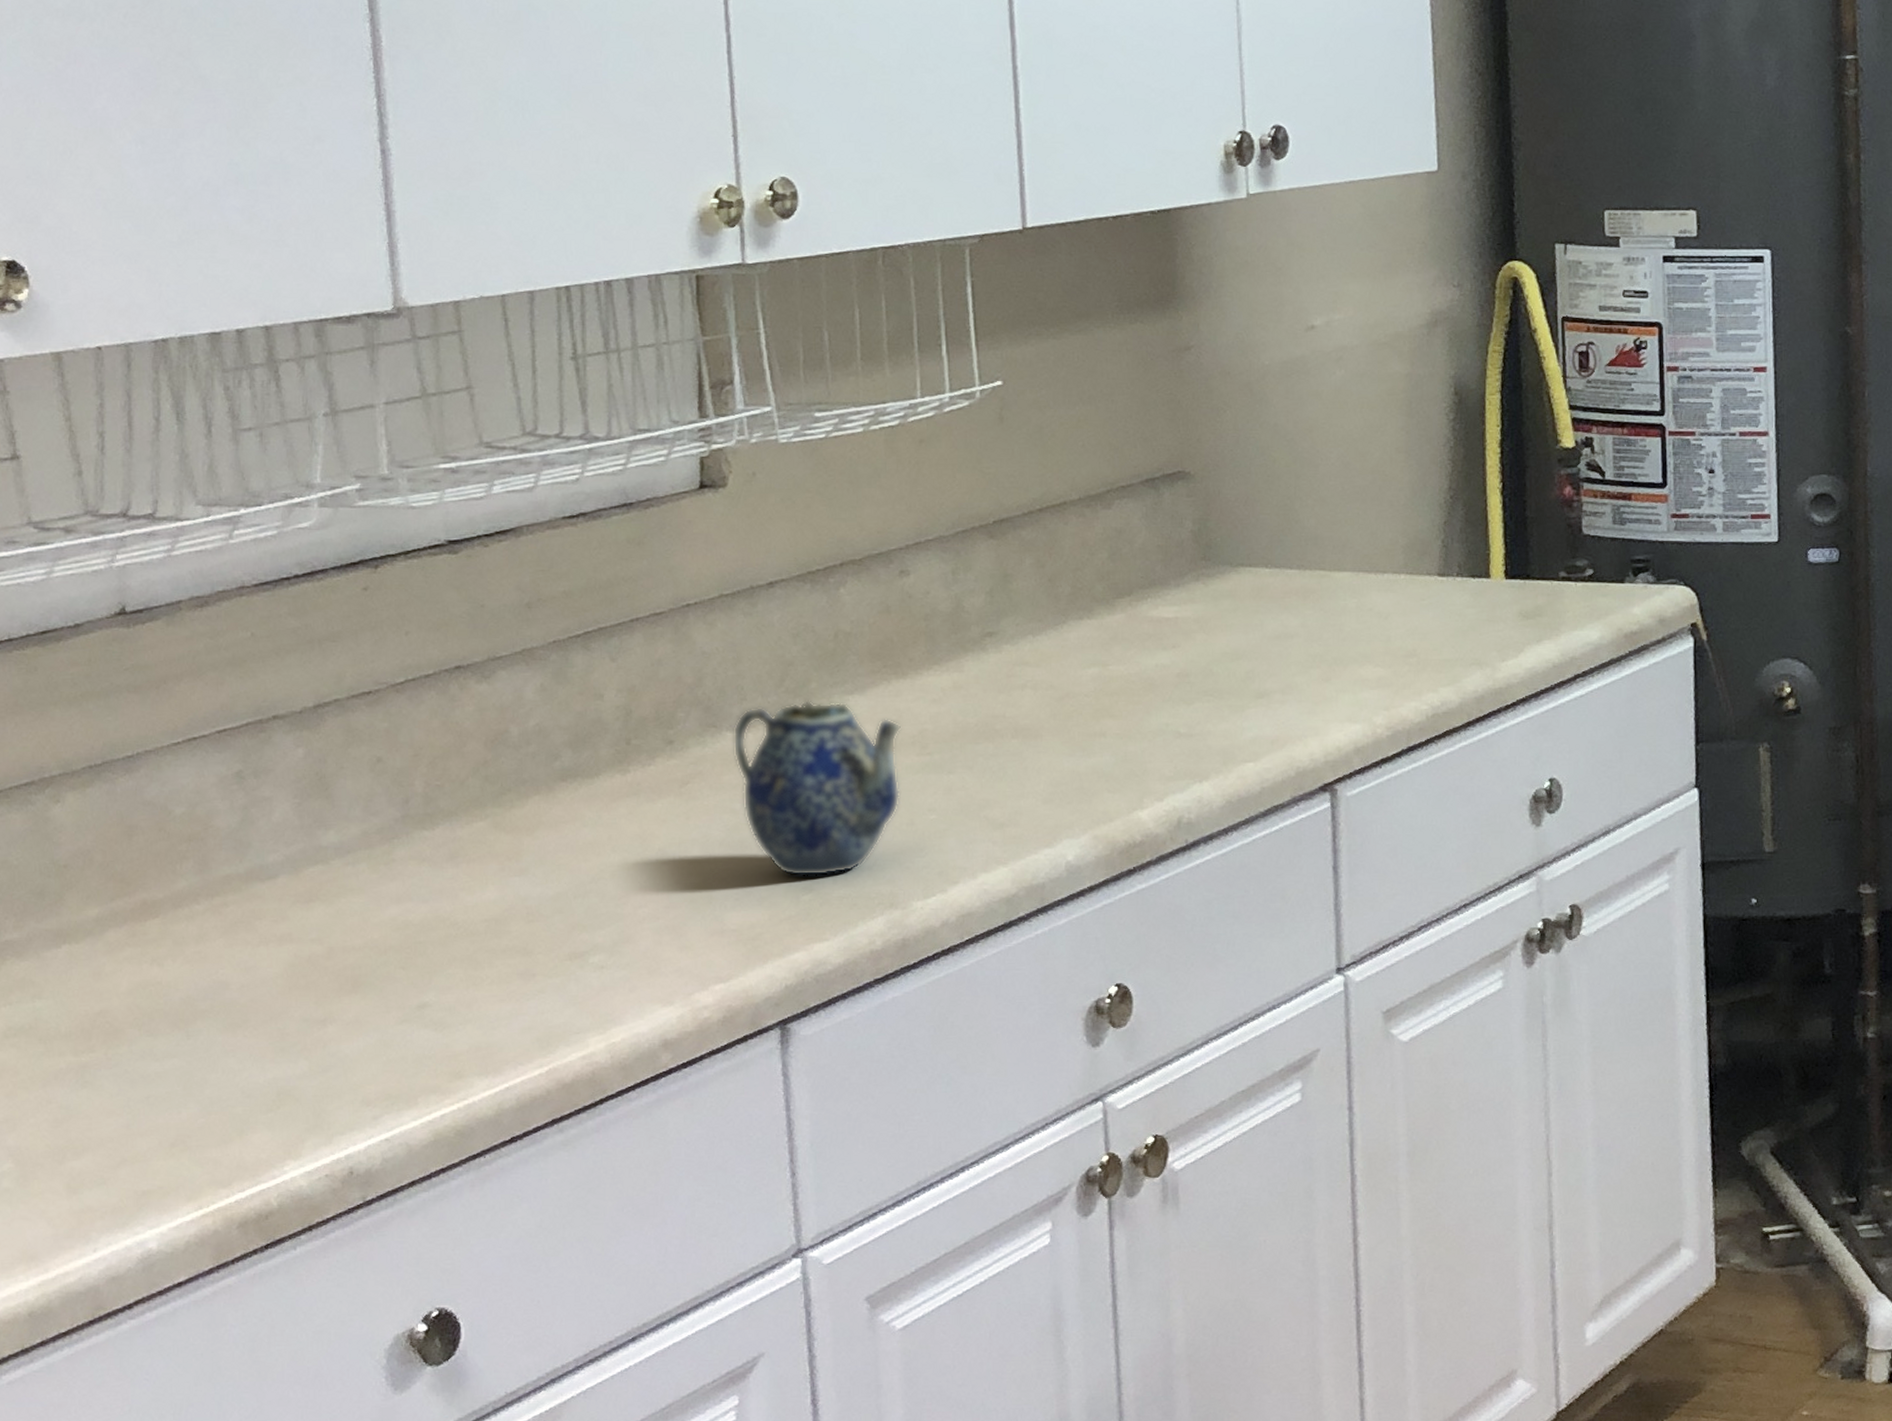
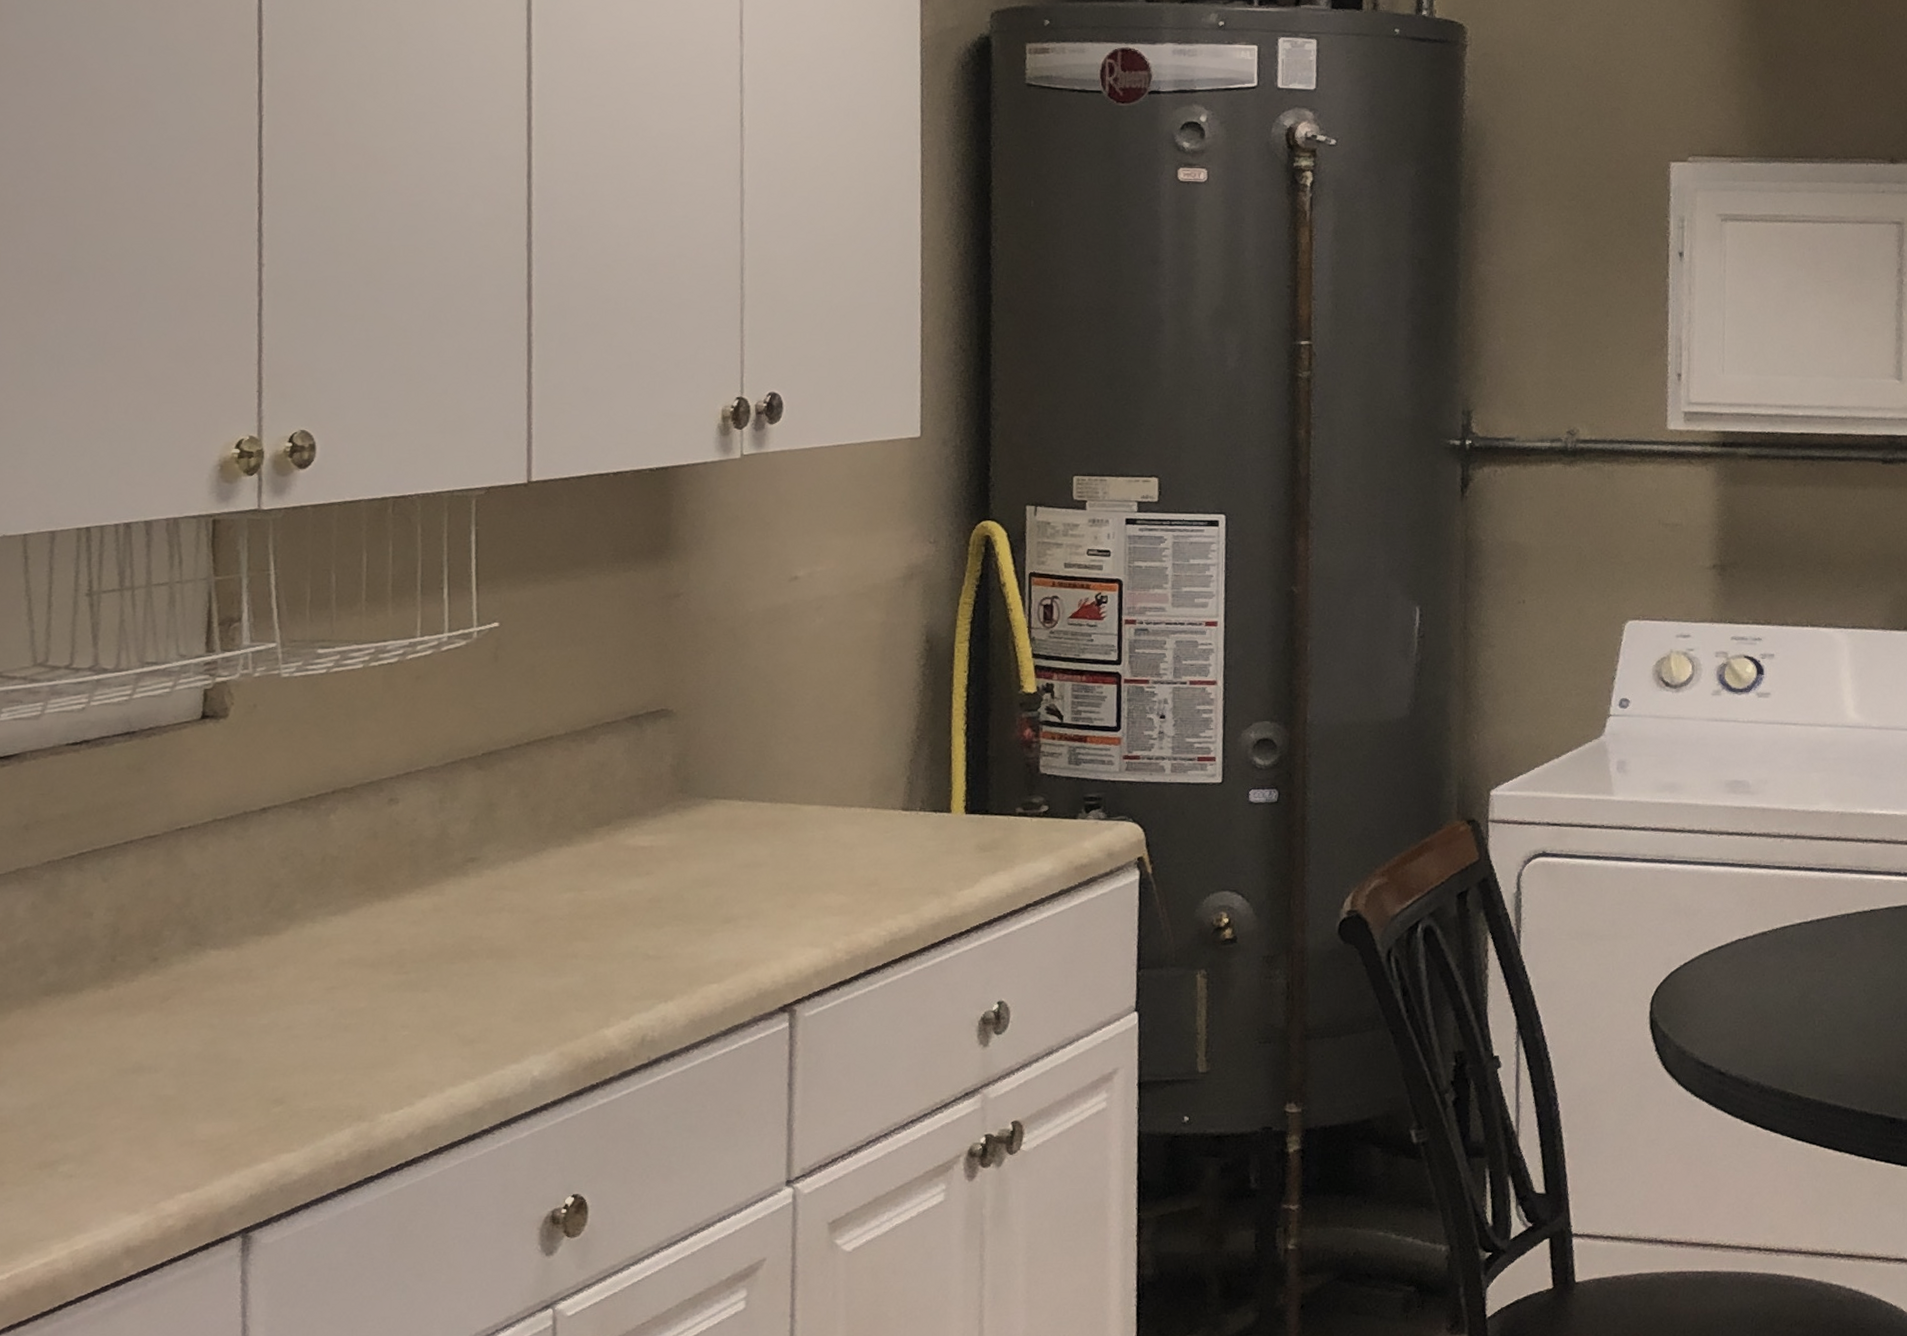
teapot: present [733,700,901,876] -> none [215,920,380,1089]

